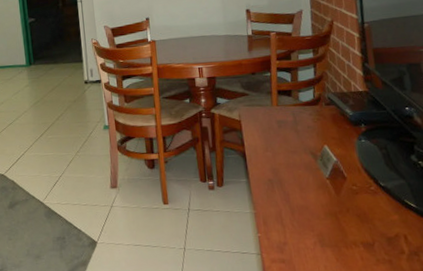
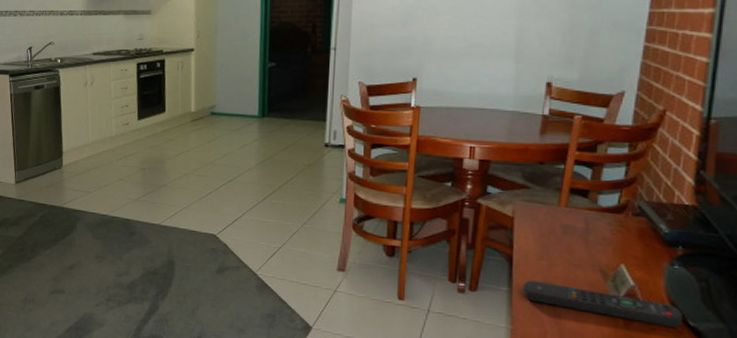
remote control: none [257,169,375,190] -> present [522,280,683,329]

